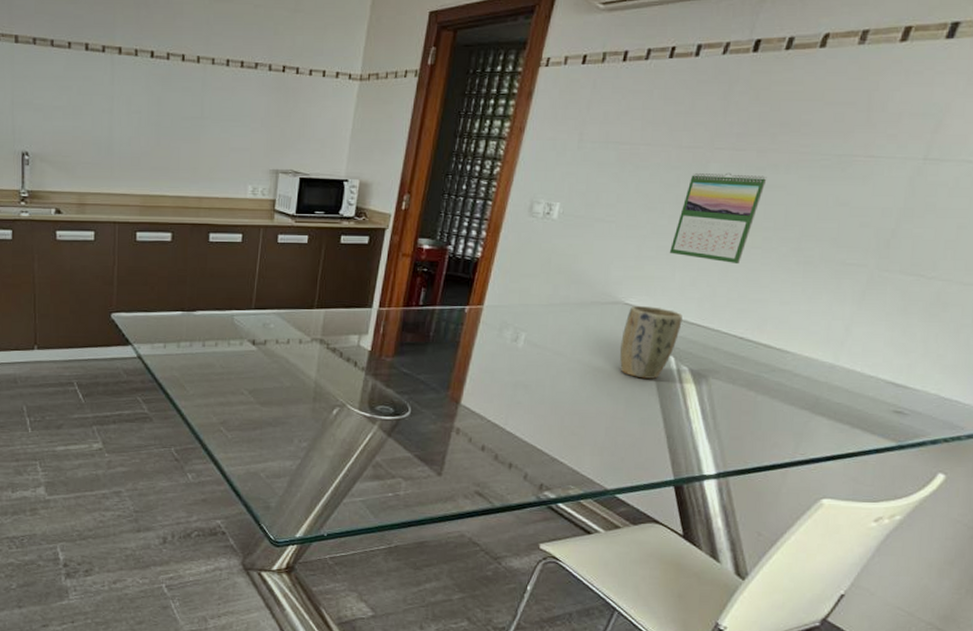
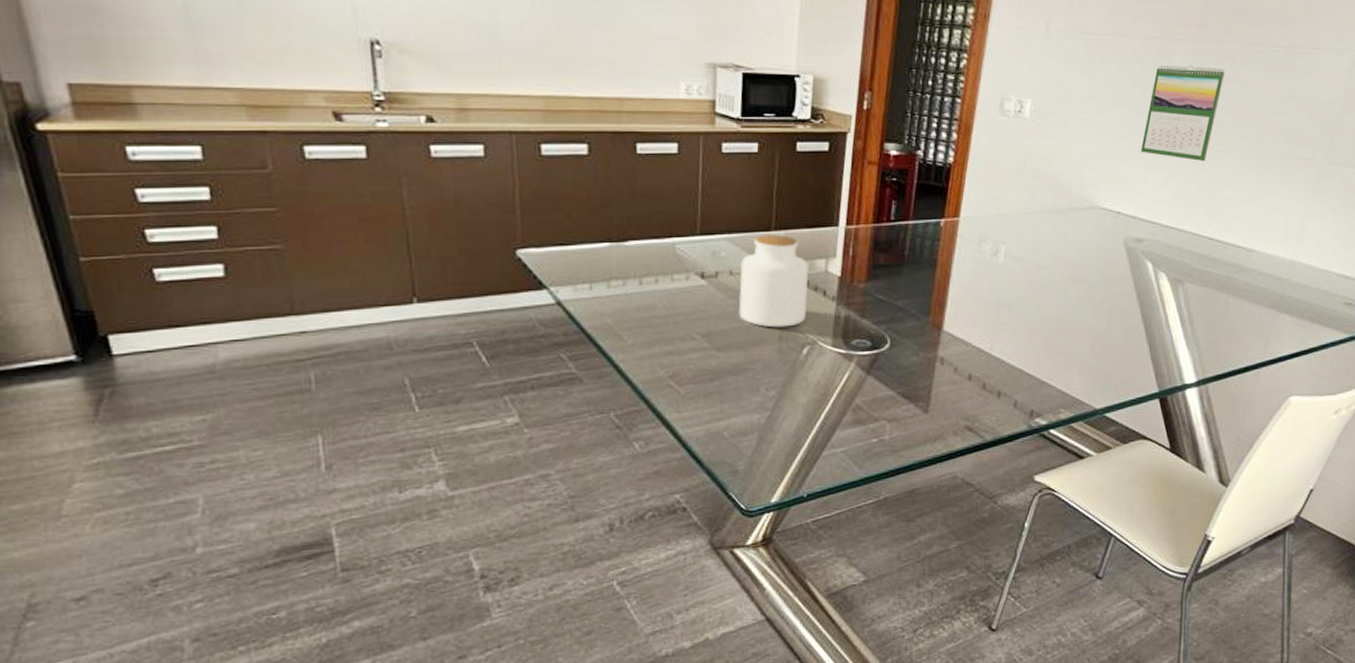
jar: none [281,312,343,390] -> present [738,234,809,328]
plant pot: present [620,305,682,379] -> none [1100,209,1157,288]

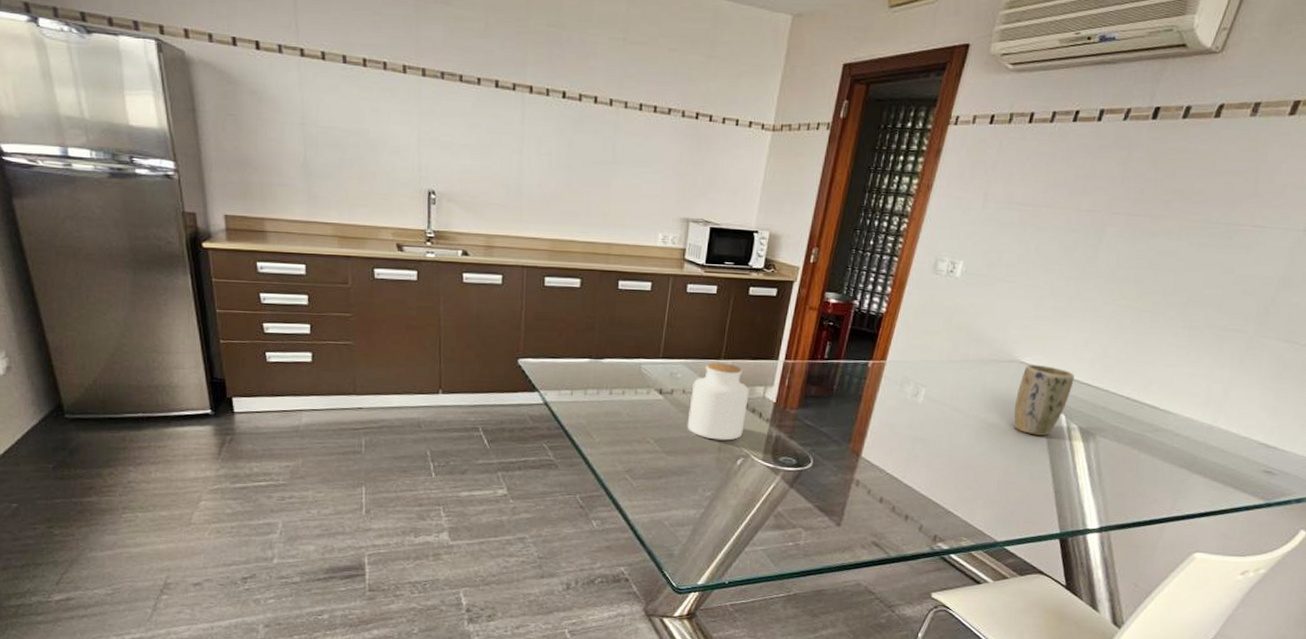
plant pot: none [1100,209,1157,288] -> present [1014,364,1075,436]
calendar: present [1140,65,1225,162] -> none [1064,237,1159,327]

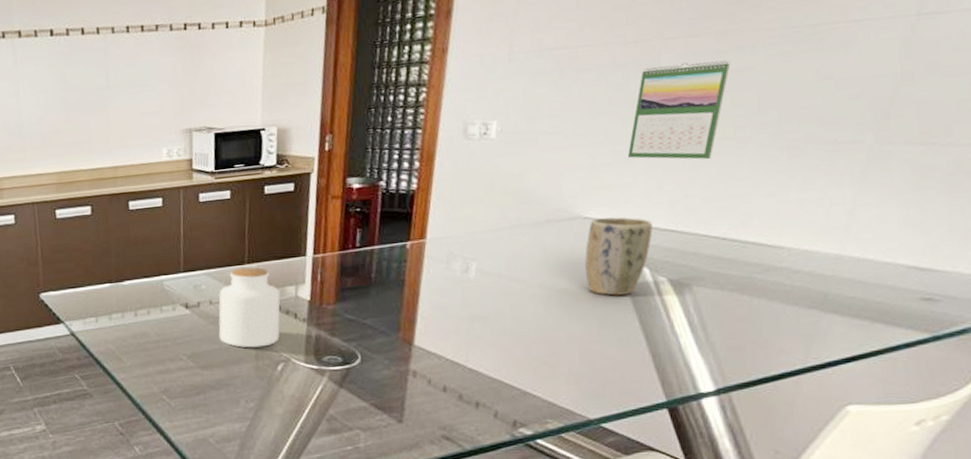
calendar: none [1064,237,1159,327] -> present [627,60,731,160]

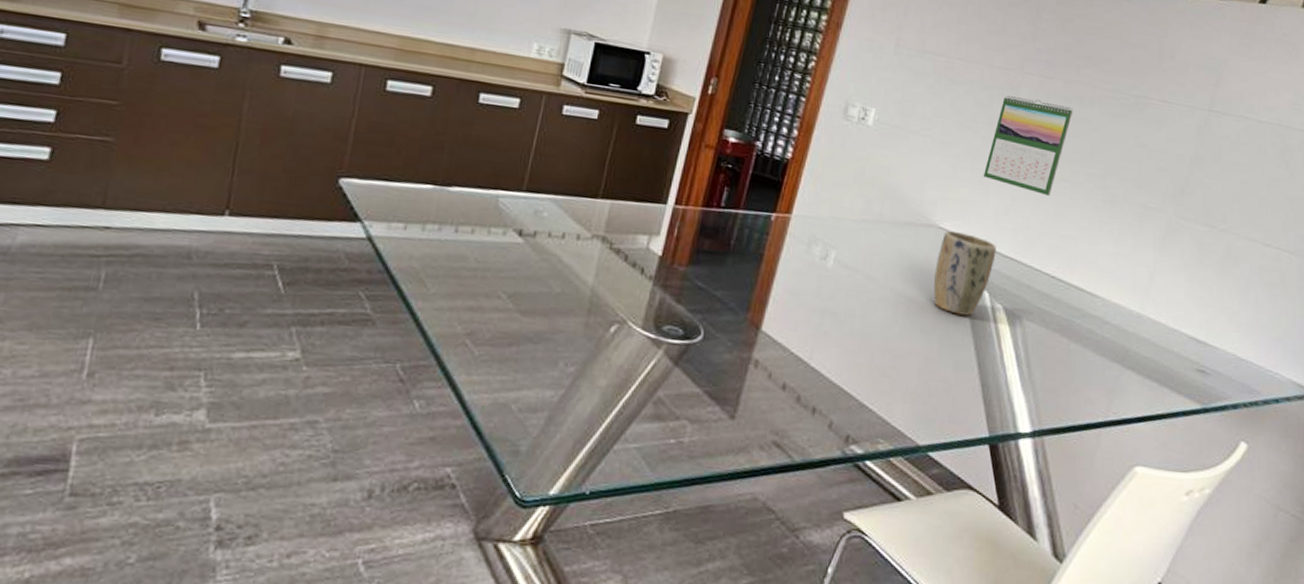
jar: present [218,267,280,348] -> none [550,201,630,301]

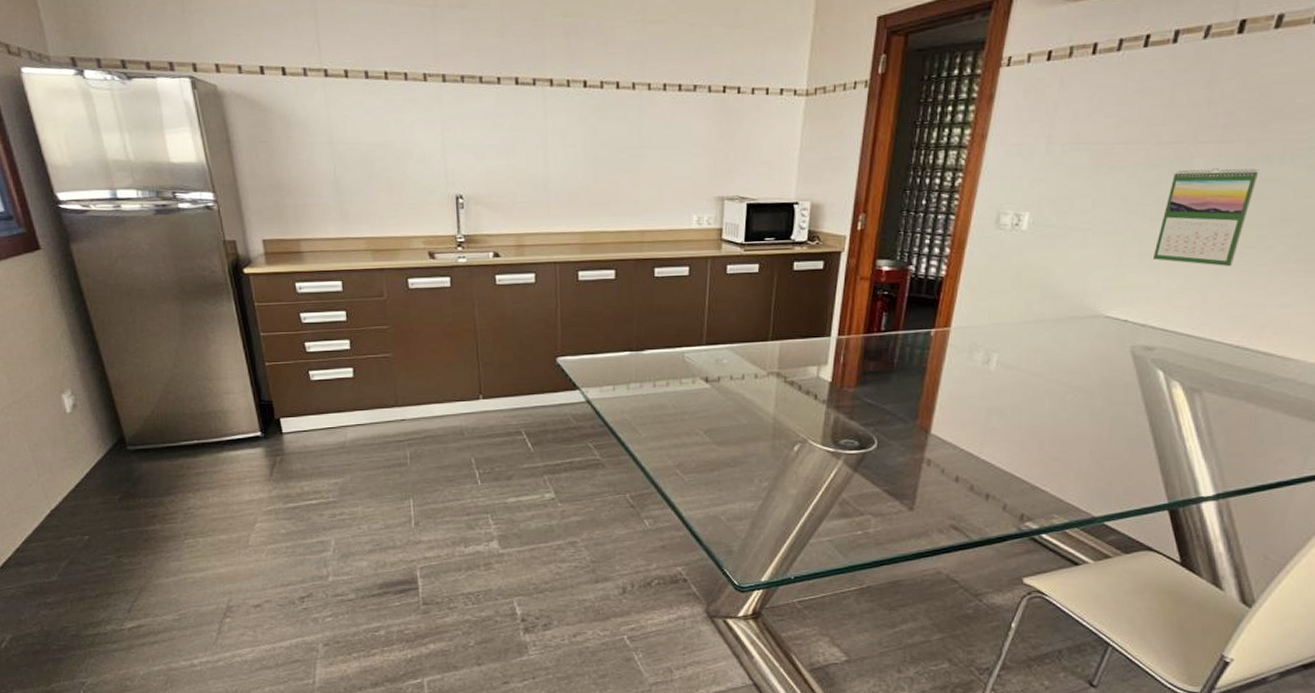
plant pot: present [934,230,996,316] -> none [1103,317,1170,396]

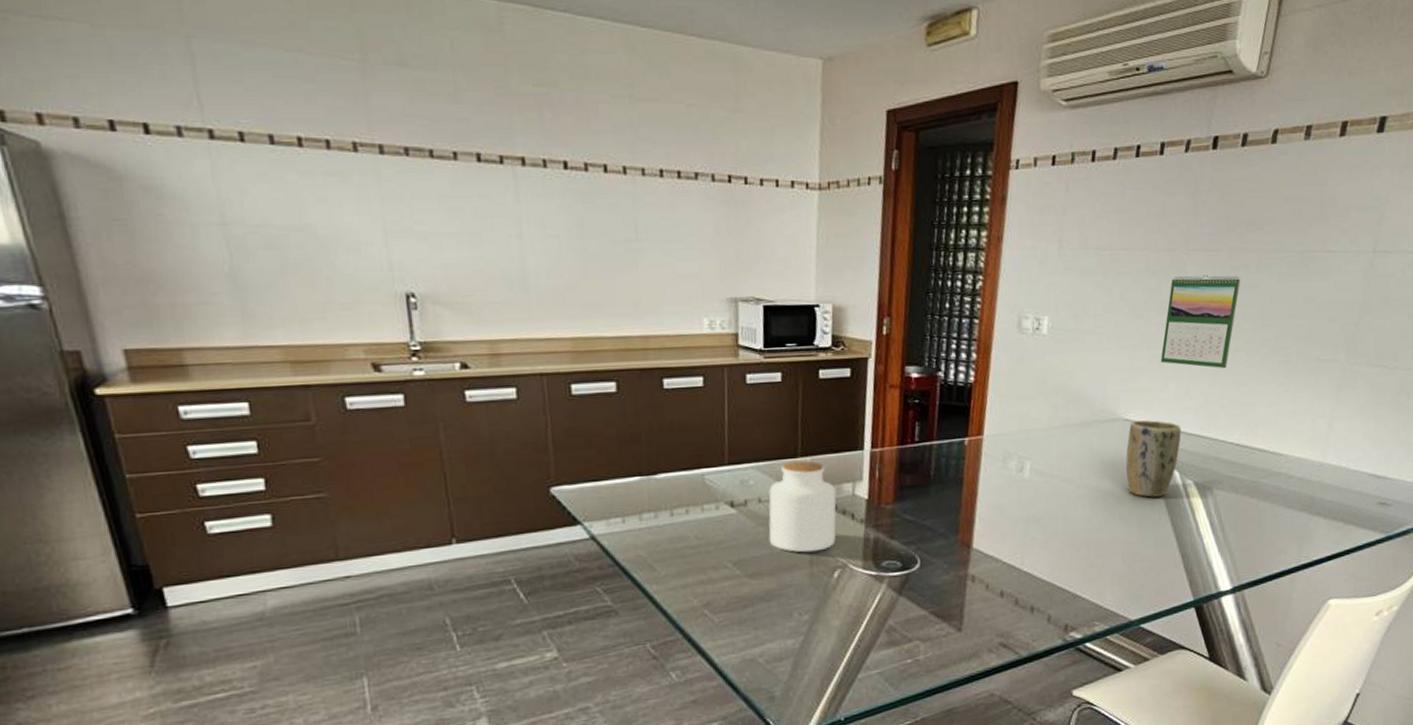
jar: none [737,344,801,427] -> present [768,461,837,553]
plant pot: none [1103,317,1170,396] -> present [1126,420,1182,498]

